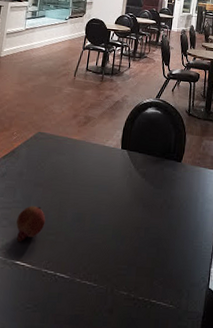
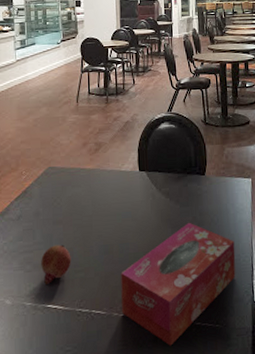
tissue box: none [84,204,199,318] -> present [121,222,236,346]

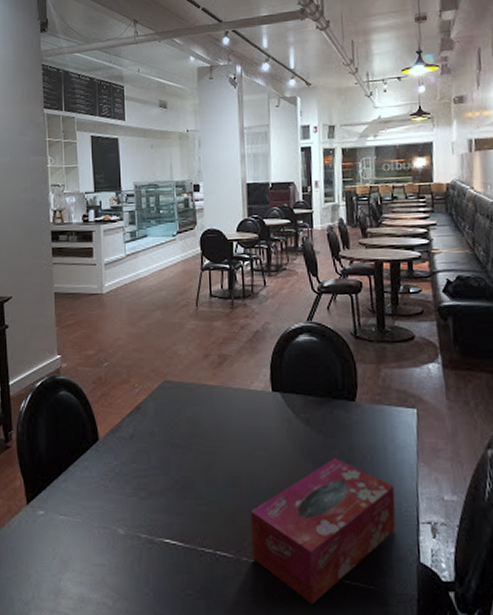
fruit: present [41,244,71,285] -> none [157,471,192,517]

